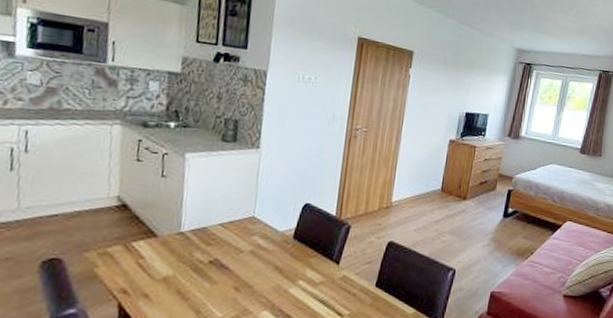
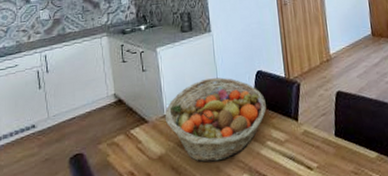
fruit basket: none [180,200,308,293] -> present [164,77,267,163]

